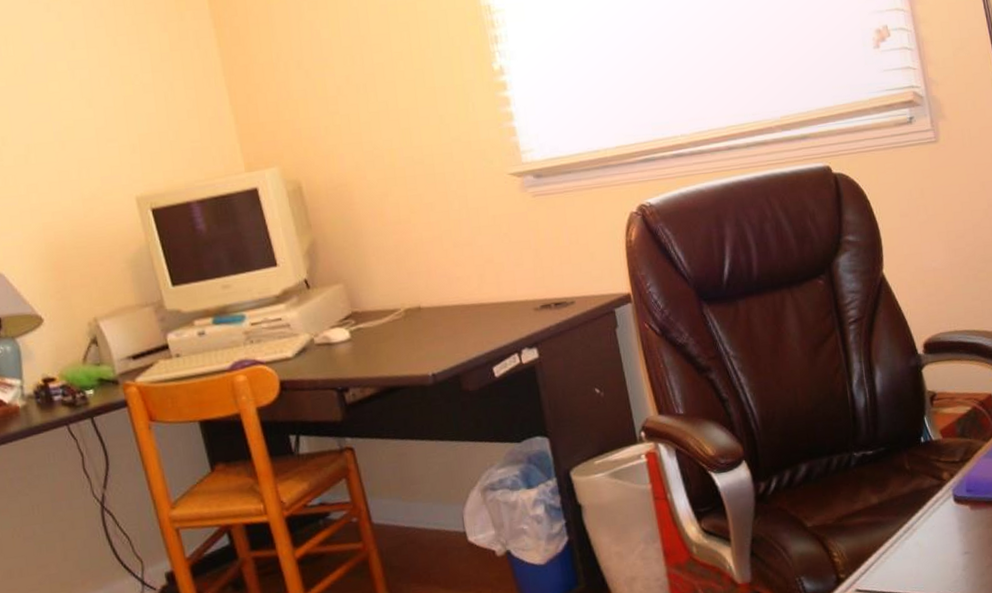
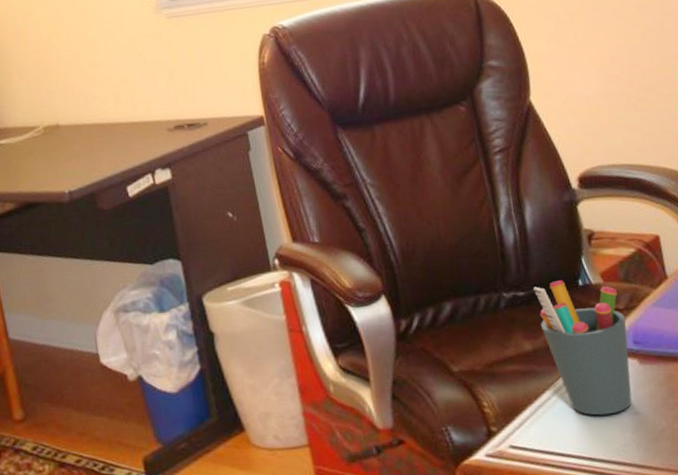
pen holder: none [881,438,963,558] -> present [533,279,632,416]

